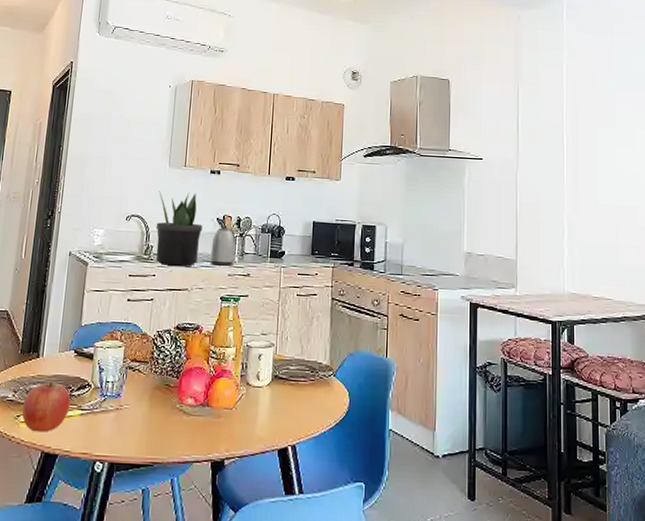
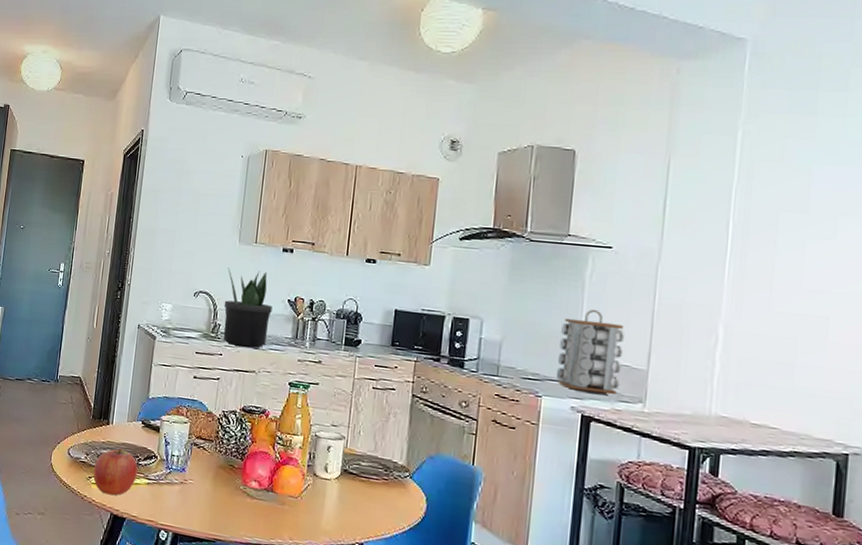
kettle: present [210,227,236,266] -> none [279,309,308,351]
spice rack: none [448,211,496,284] -> present [556,309,624,395]

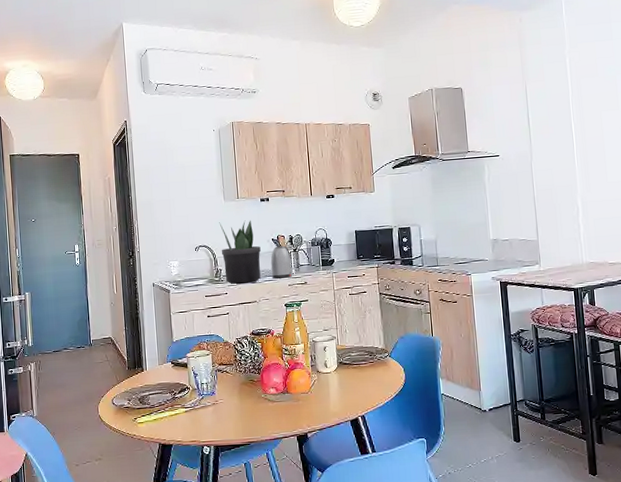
fruit: present [93,448,138,496] -> none [137,388,176,429]
kettle: none [279,309,308,351] -> present [270,245,292,279]
spice rack: present [556,309,624,395] -> none [475,203,521,265]

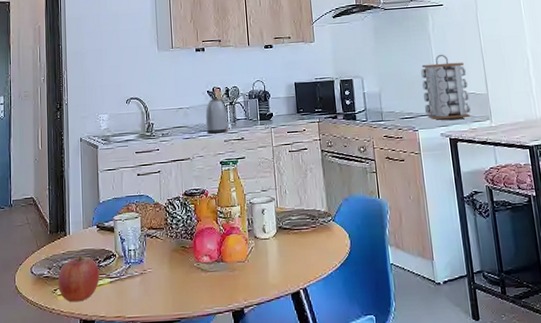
fruit: none [137,388,176,429] -> present [57,255,100,302]
planter: present [219,220,261,284] -> none [152,71,195,139]
spice rack: none [475,203,521,265] -> present [421,54,471,121]

